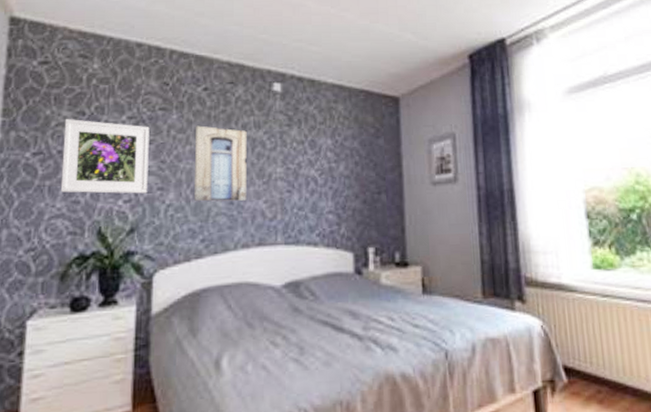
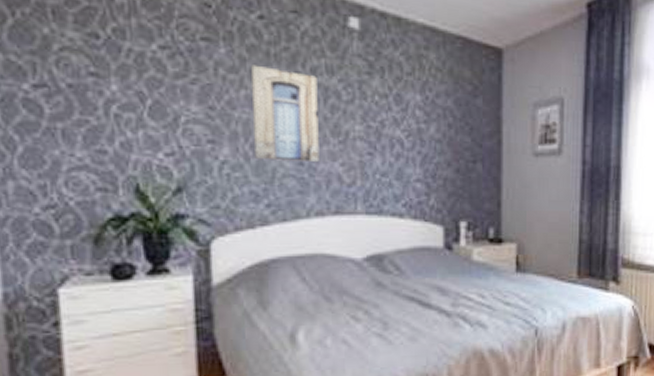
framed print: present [60,118,150,194] -> none [71,40,195,146]

